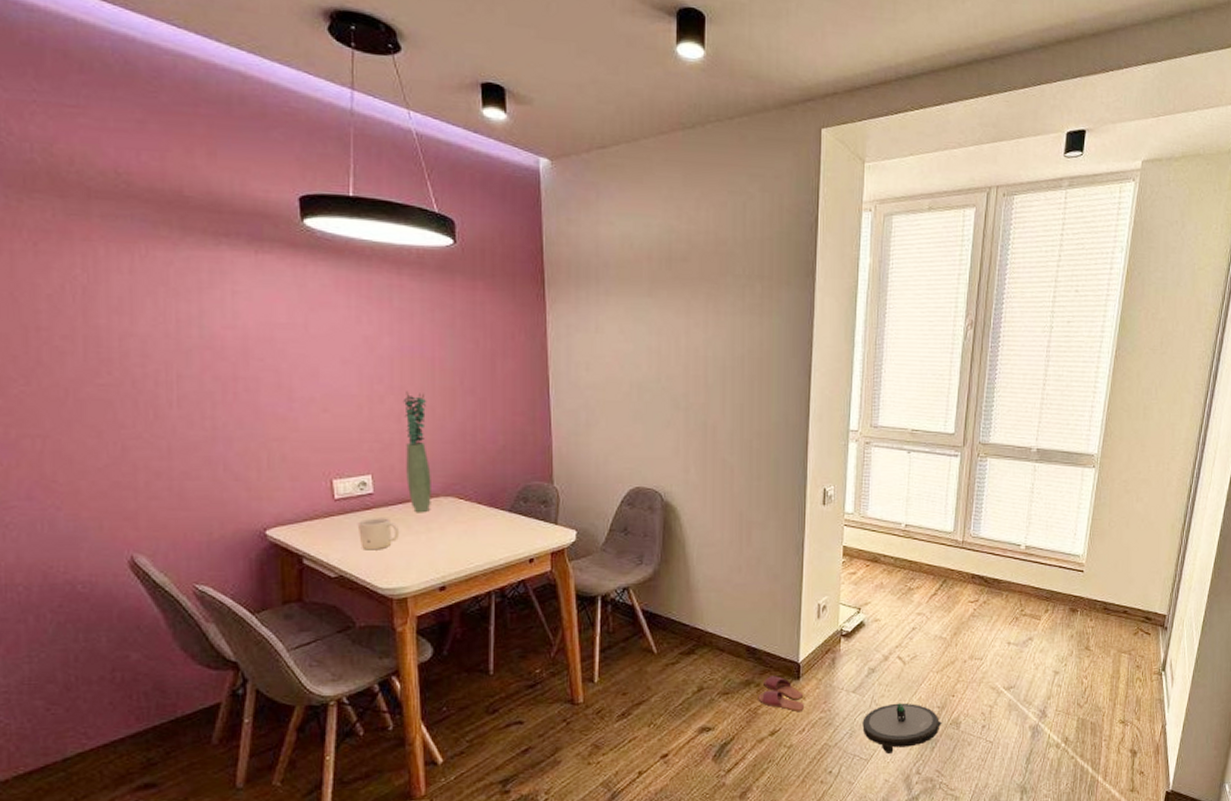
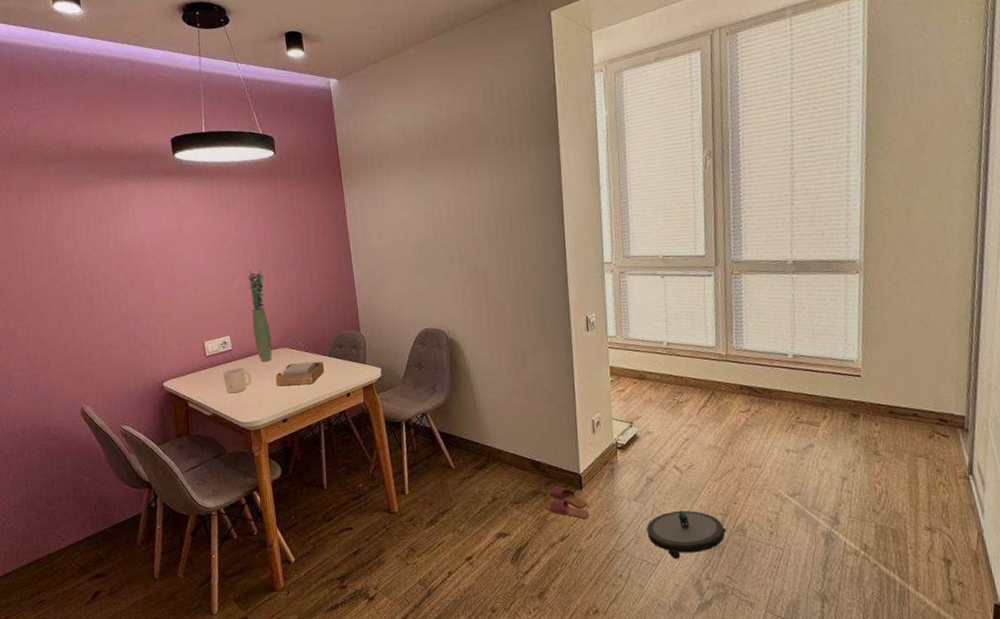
napkin holder: none [433,516,502,545] -> present [275,361,325,387]

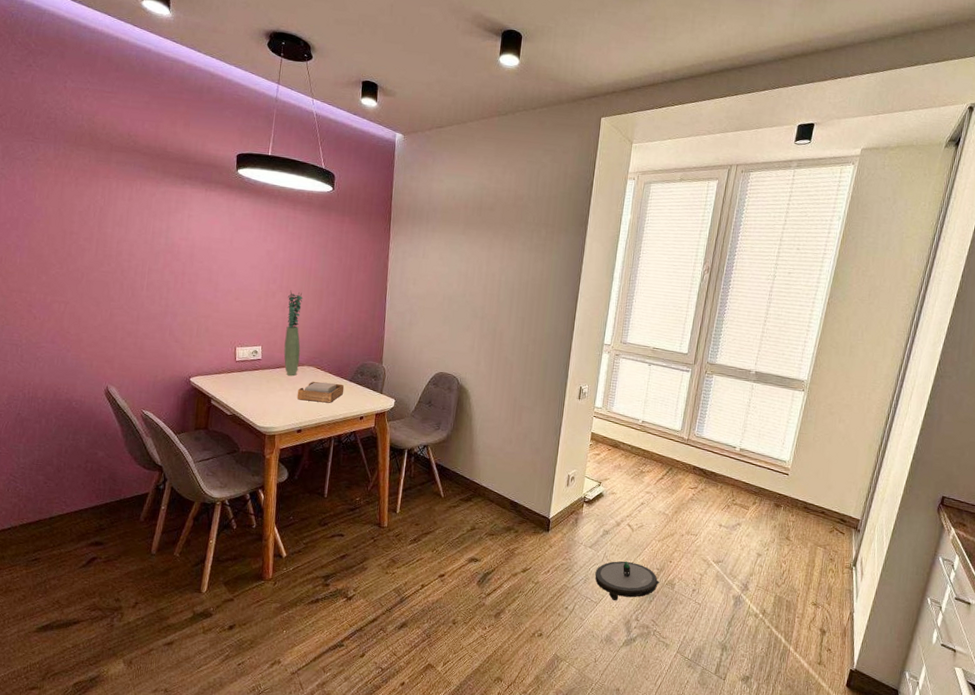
mug: present [222,368,251,394] -> none [248,376,275,399]
slippers: present [546,486,589,519] -> none [515,526,551,556]

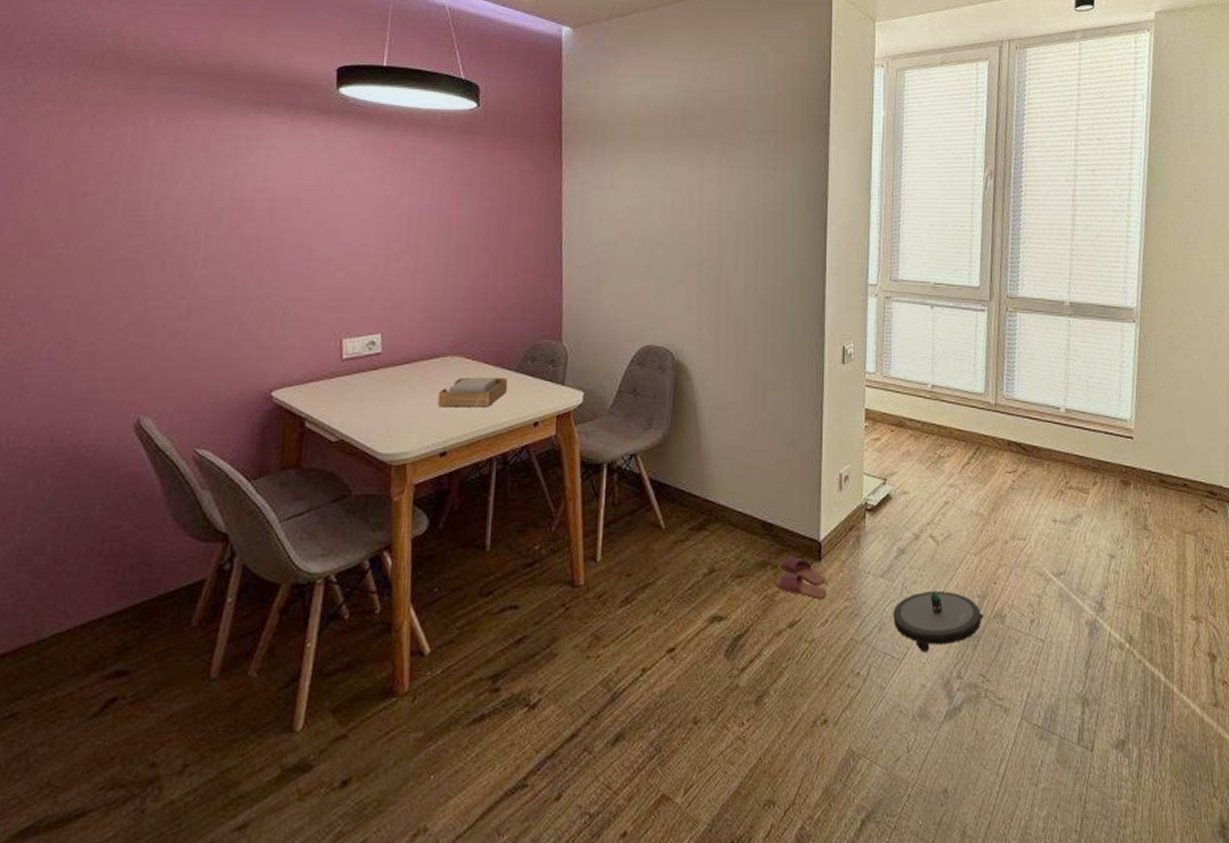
vase: present [283,290,303,376] -> none [415,249,442,374]
slippers: none [515,526,551,556] -> present [775,556,826,599]

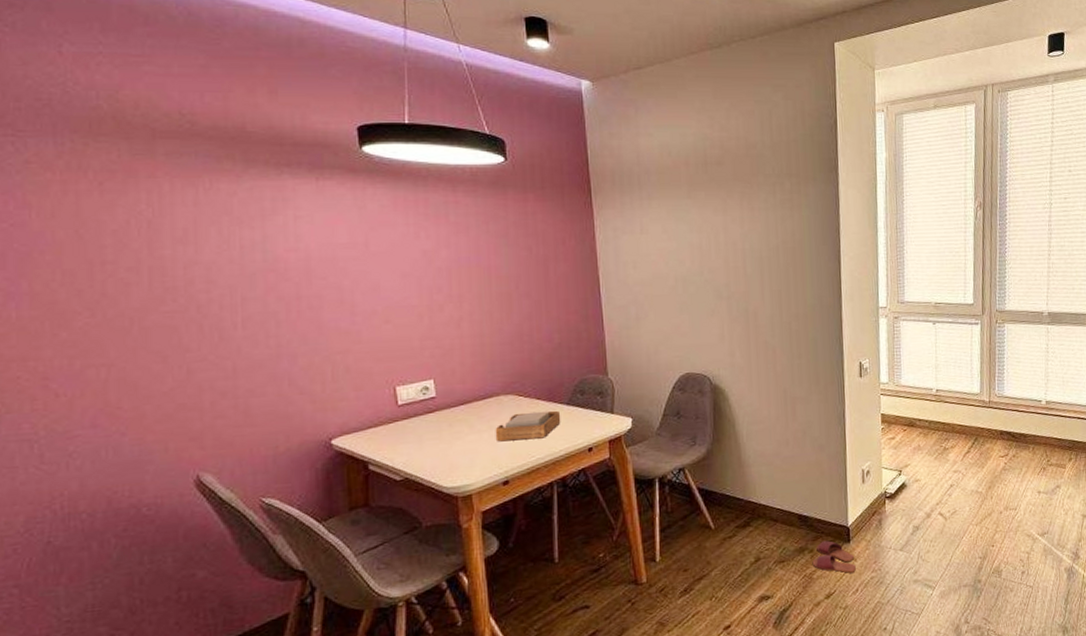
robot vacuum: present [893,590,984,652] -> none [911,556,985,606]

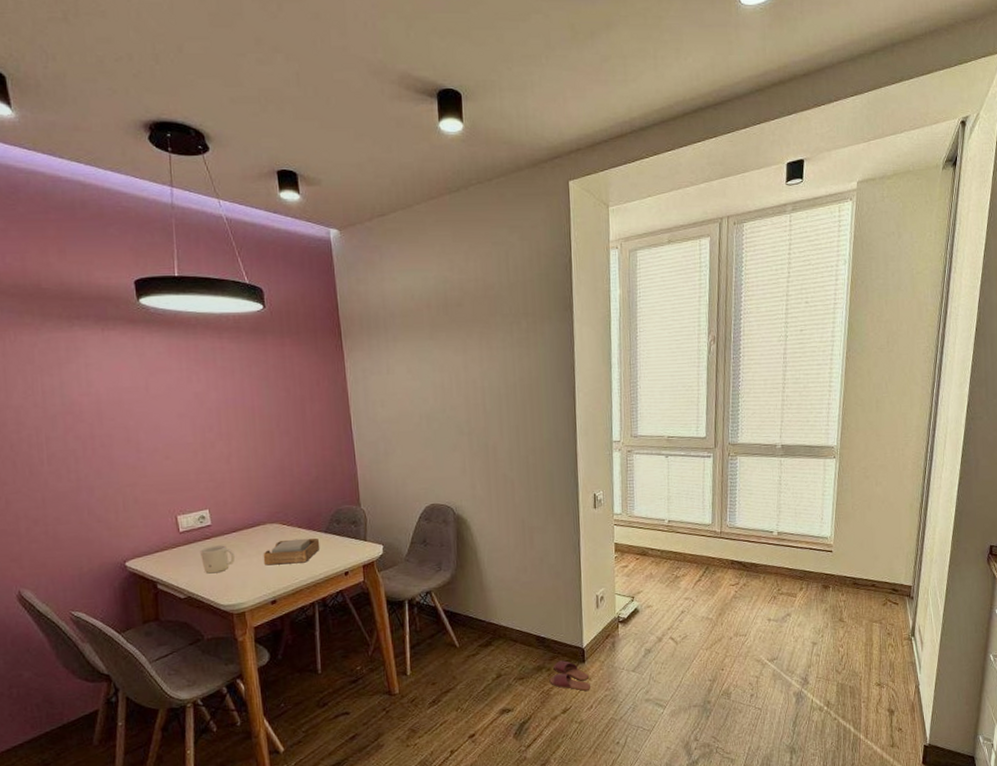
mug: none [420,419,462,452] -> present [199,545,235,574]

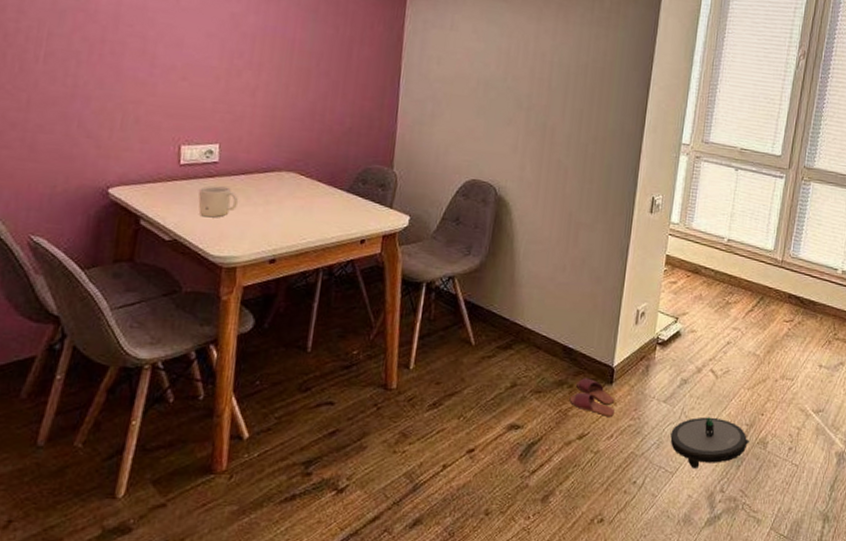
napkin holder: present [263,537,320,566] -> none [269,192,339,222]
robot vacuum: none [643,678,714,724] -> present [670,417,750,468]

